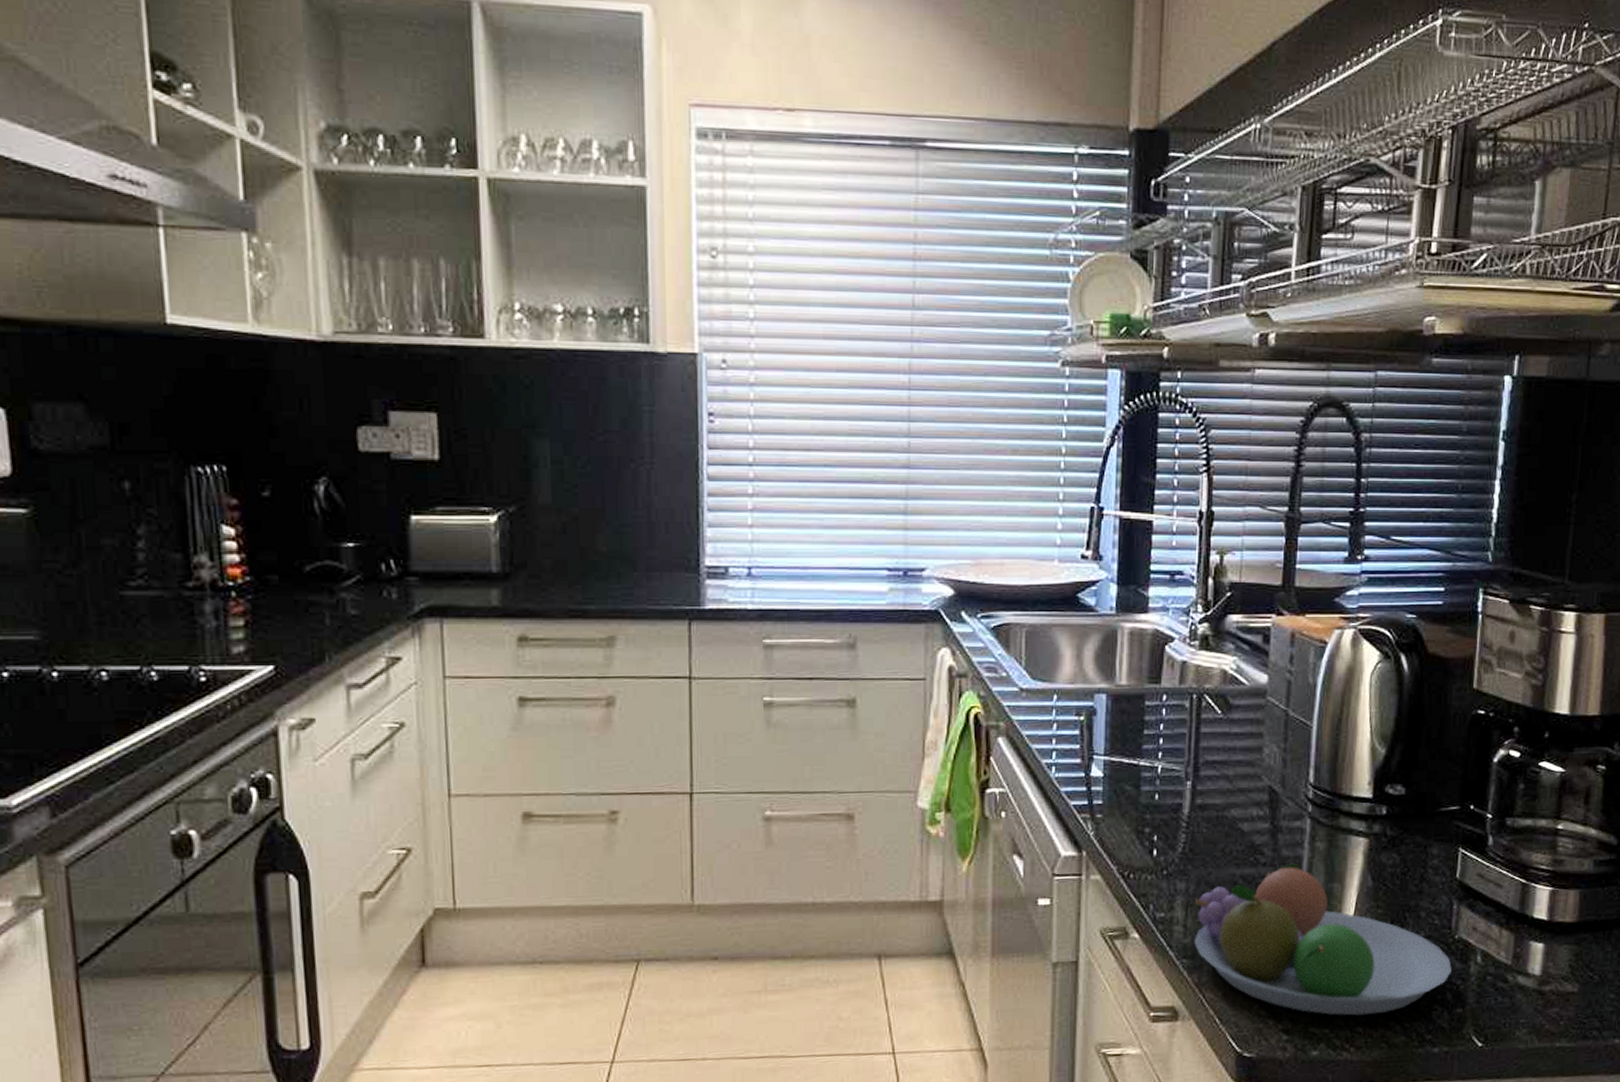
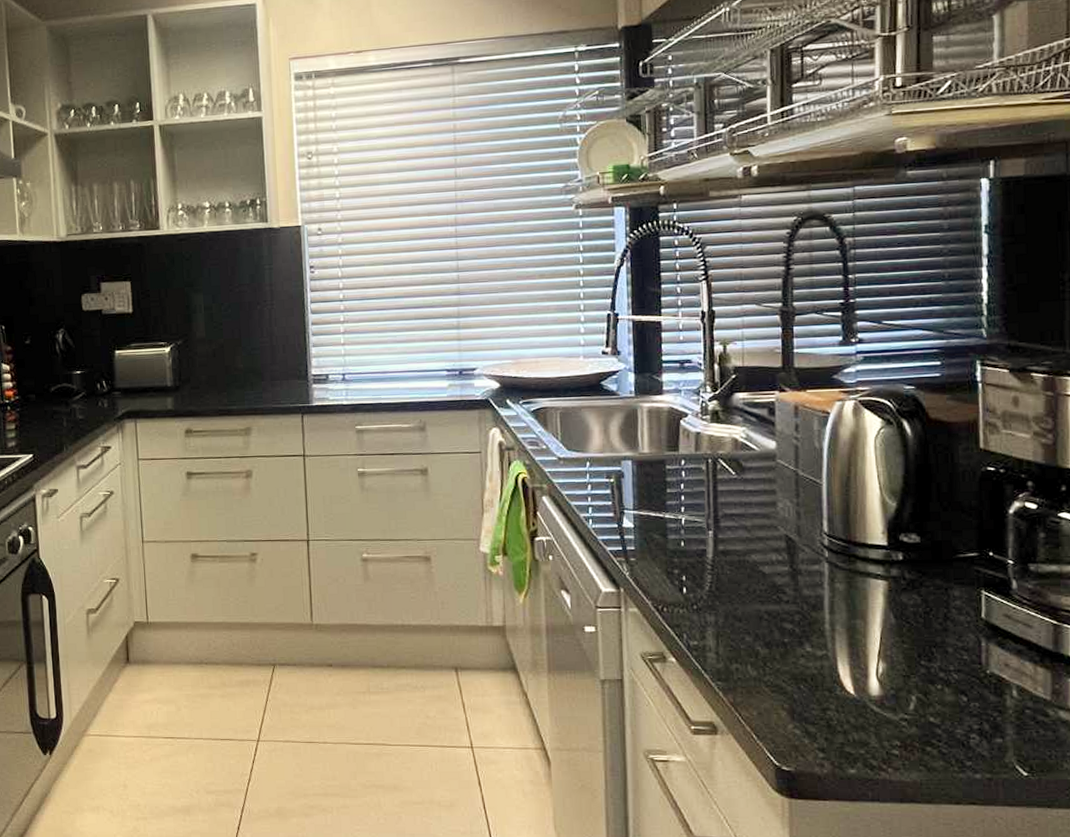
fruit bowl: present [1194,864,1452,1016] -> none [724,602,986,739]

